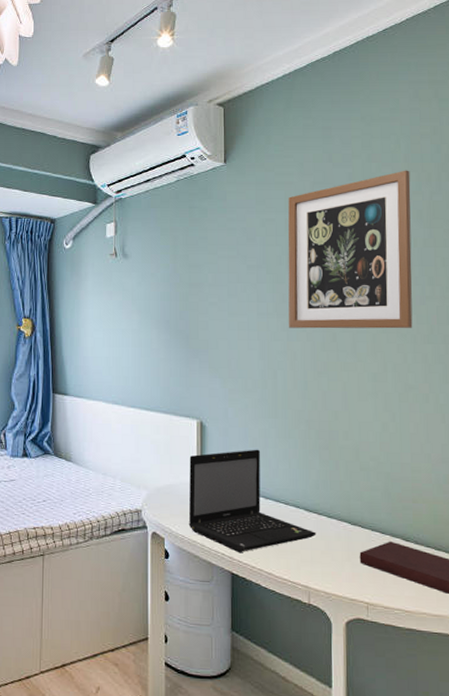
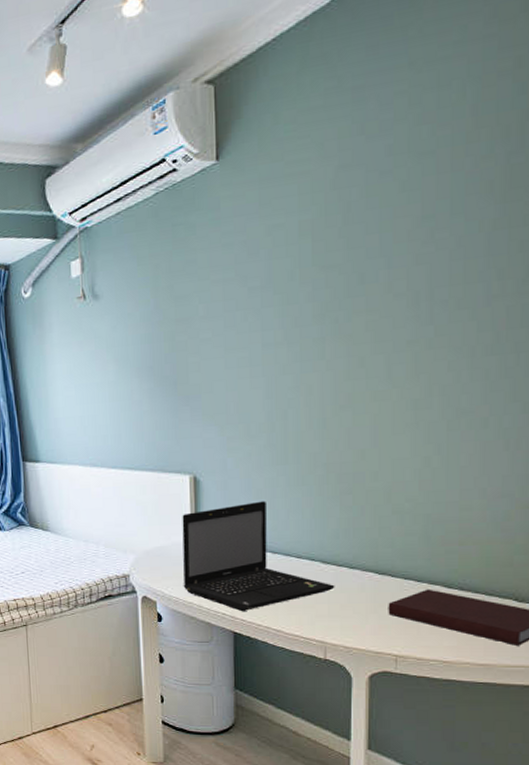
wall art: present [288,170,413,329] -> none [302,126,479,358]

